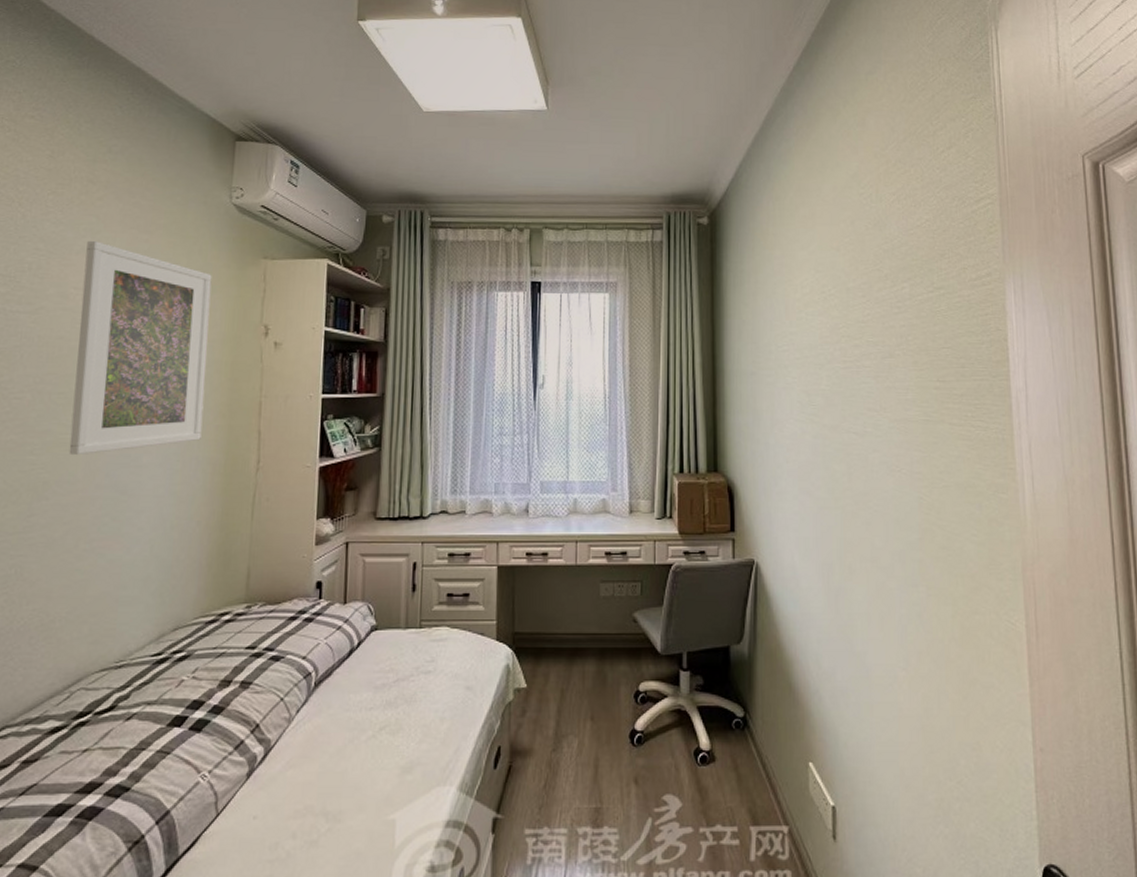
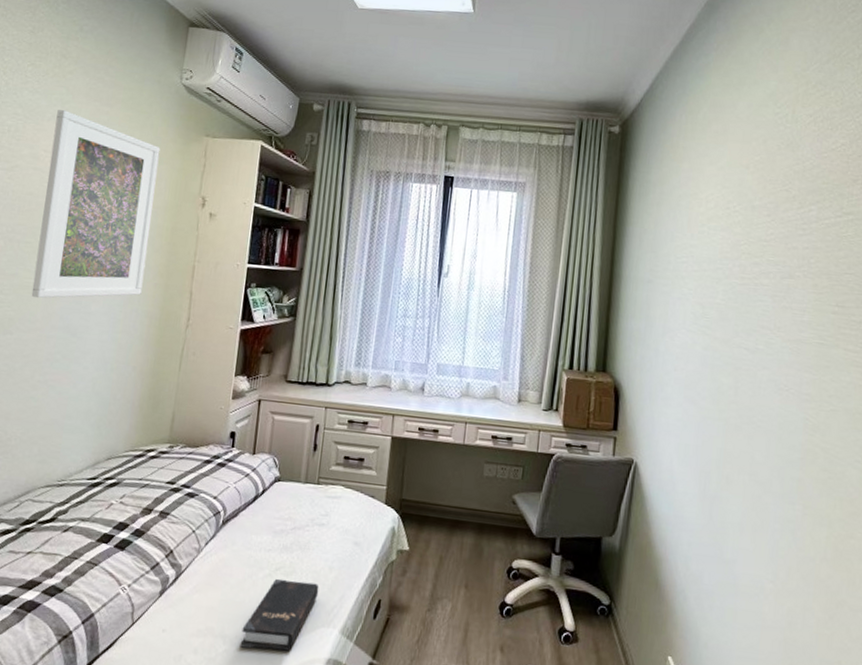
hardback book: none [345,738,431,823] -> present [240,578,319,651]

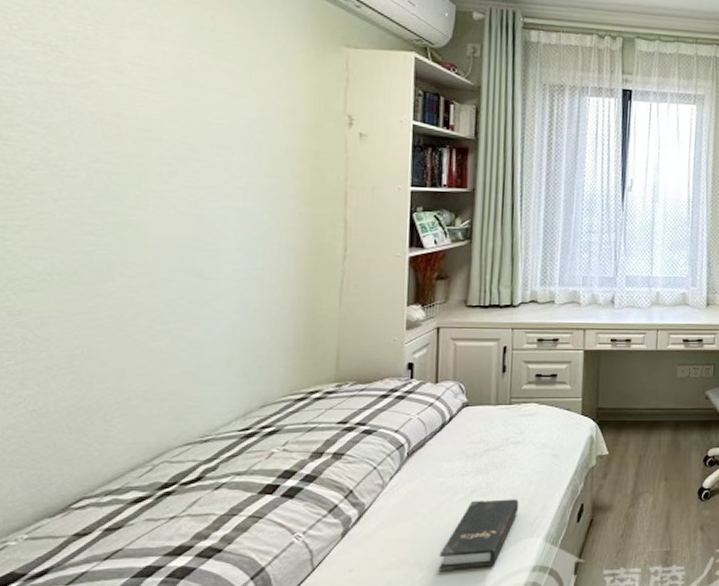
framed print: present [31,110,160,299] -> none [135,13,289,238]

